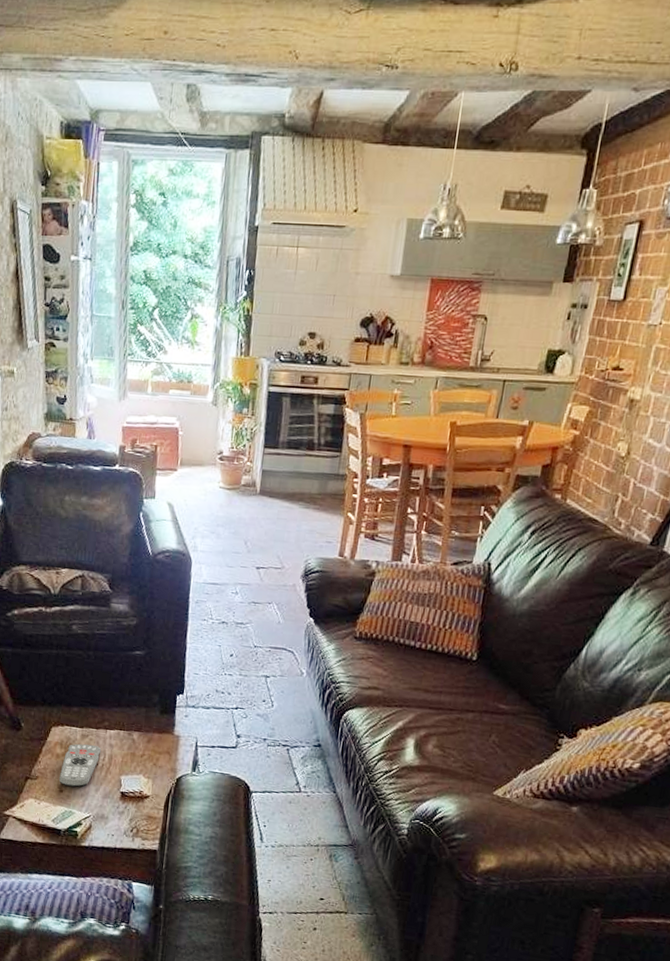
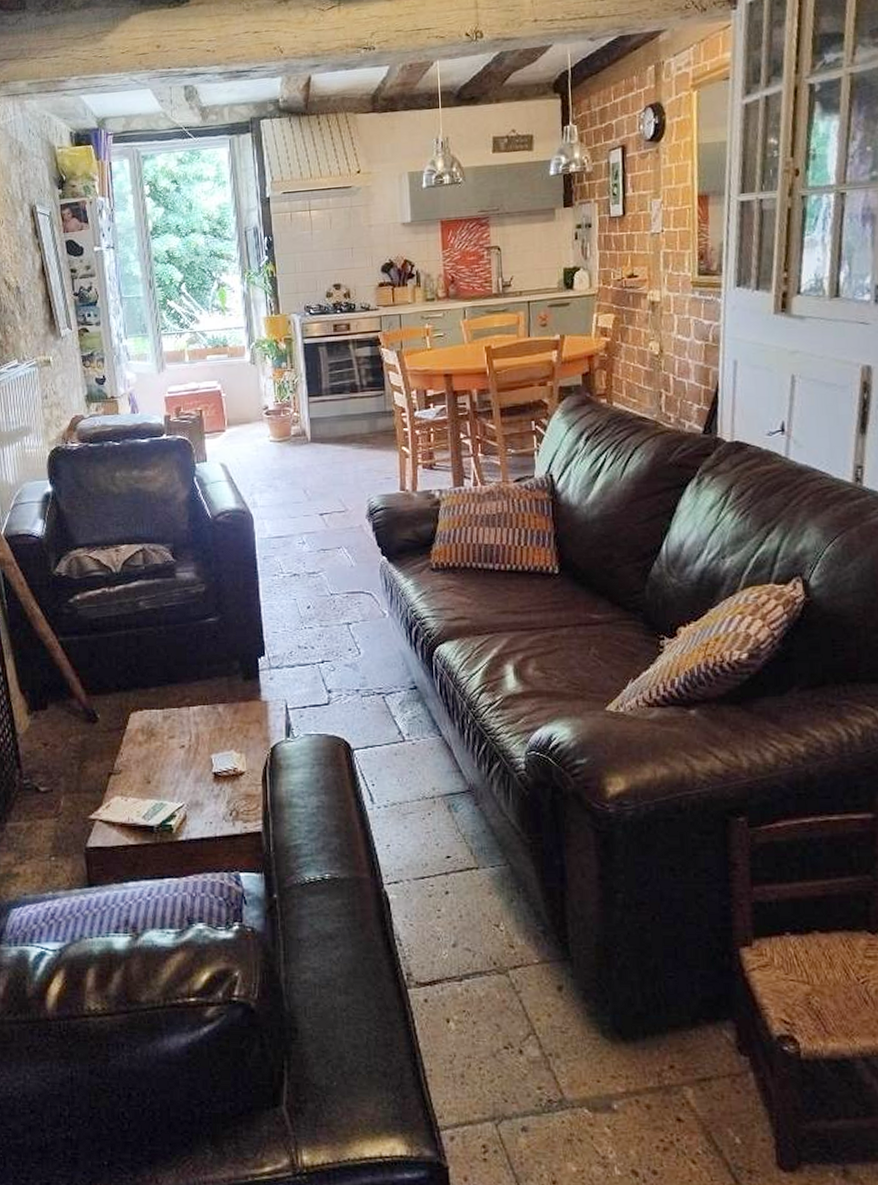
remote control: present [58,743,102,788] -> none [144,725,187,776]

